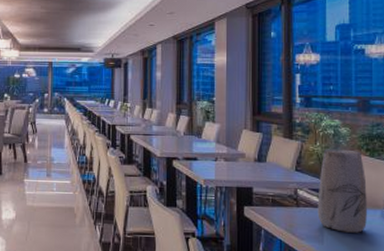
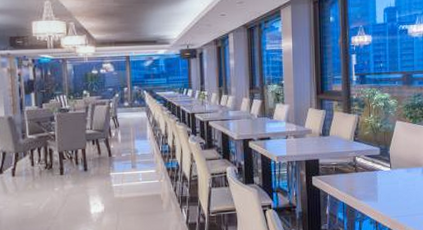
vase: present [317,149,367,233] -> none [372,118,411,190]

